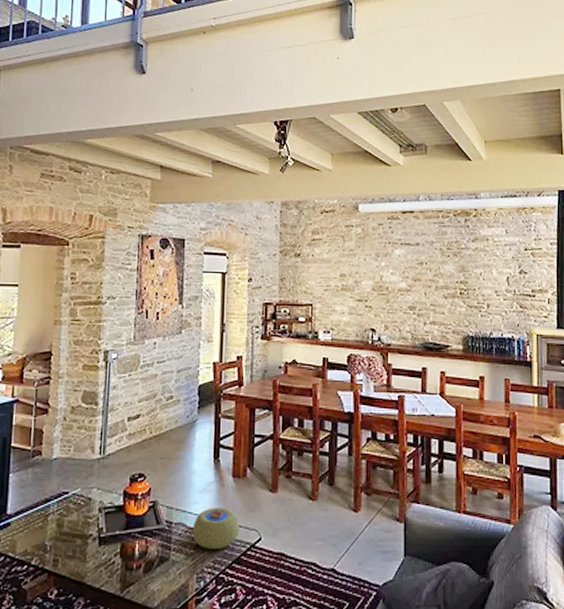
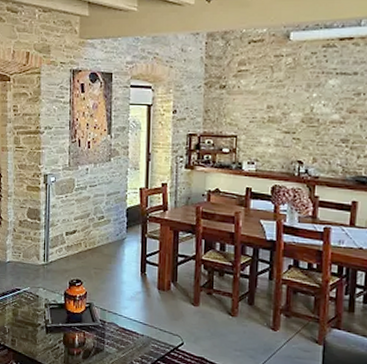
plant pot: present [192,508,240,549] -> none [122,313,165,348]

